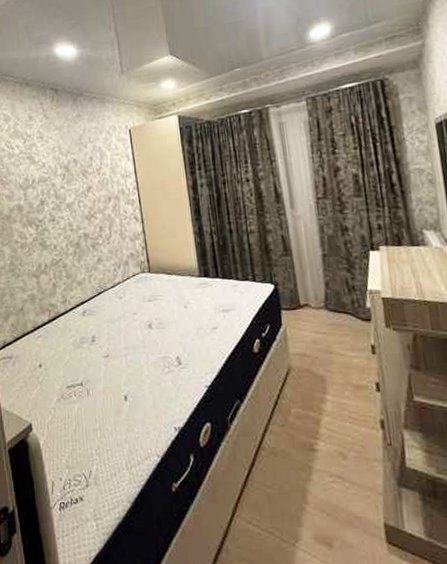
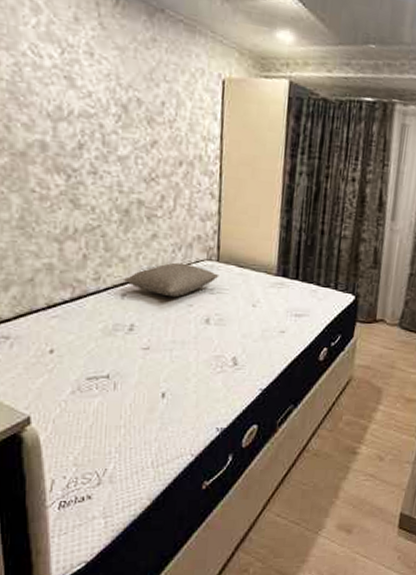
pillow: none [82,278,153,309] -> present [122,262,219,298]

